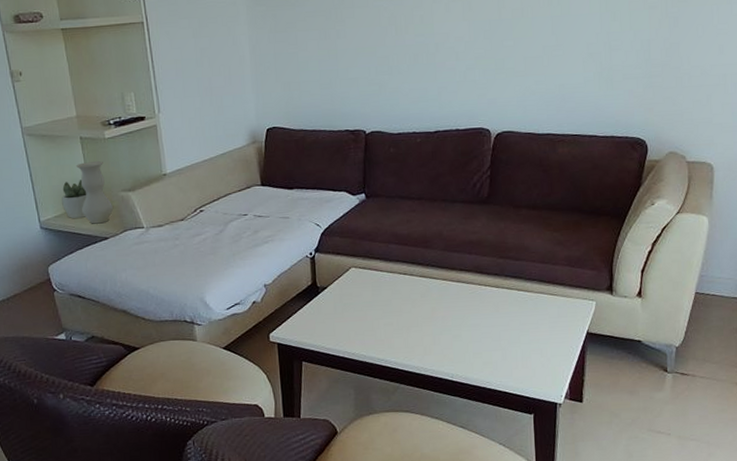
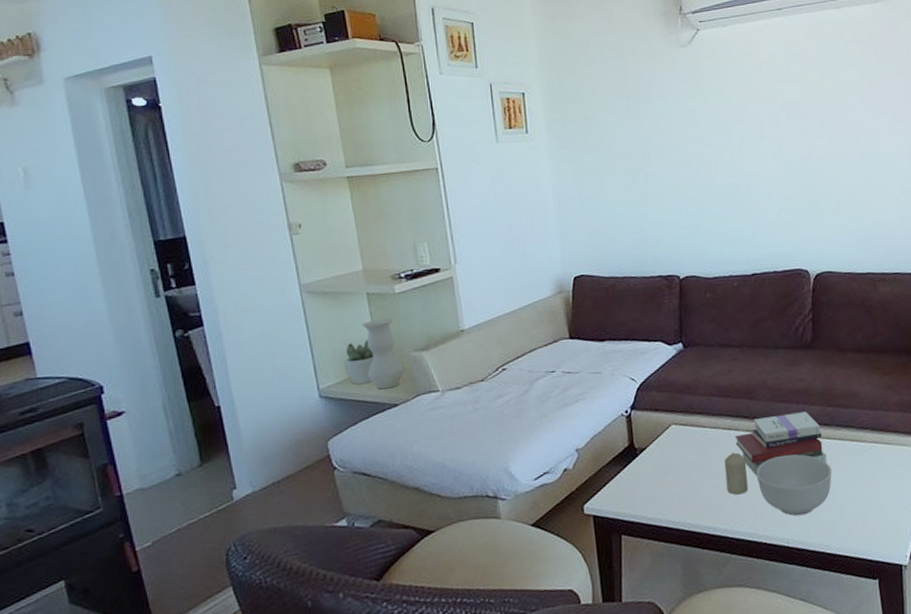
candle: none [398,295,419,333] -> present [724,452,748,495]
books: none [409,261,494,317] -> present [734,411,827,476]
bowl: none [427,299,498,355] -> present [755,454,833,516]

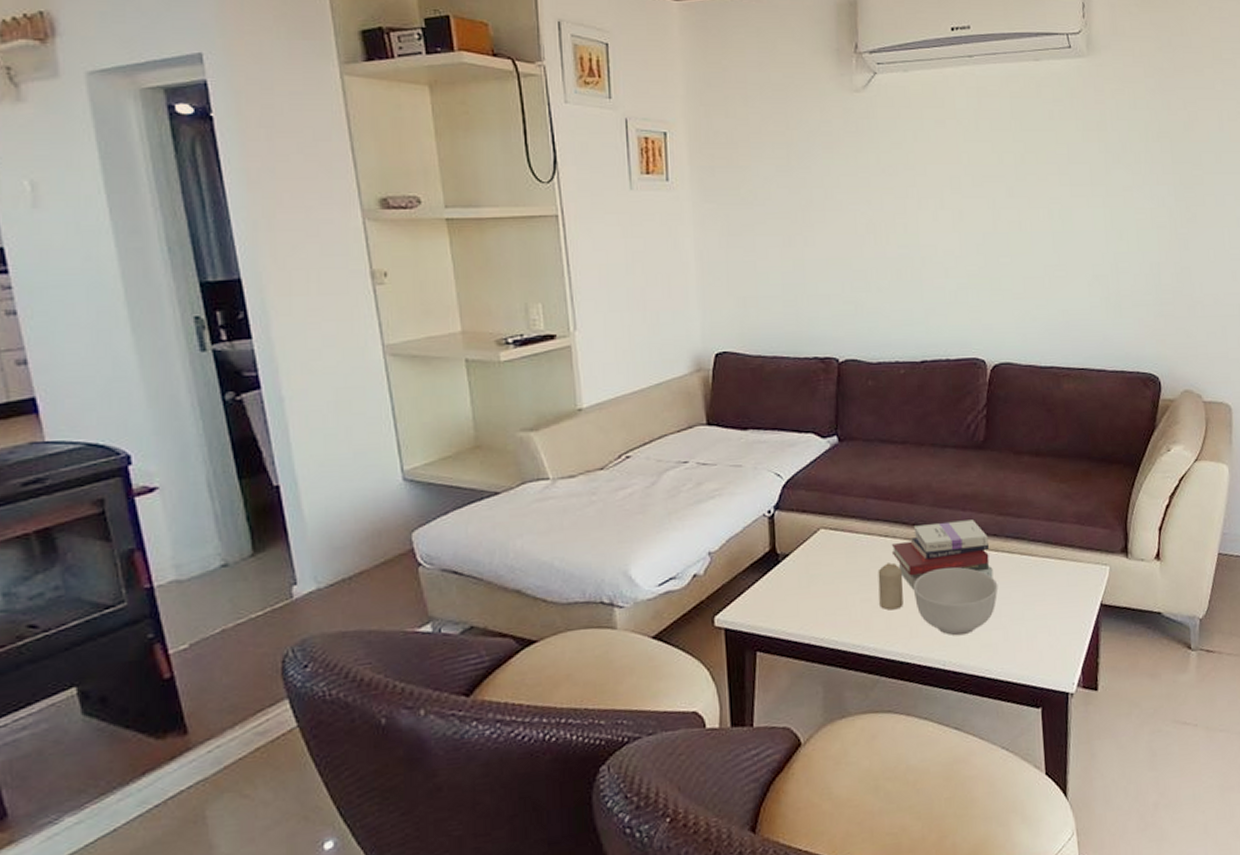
succulent plant: present [345,340,374,385] -> none [436,415,472,468]
vase: present [361,318,404,390] -> none [457,391,507,474]

